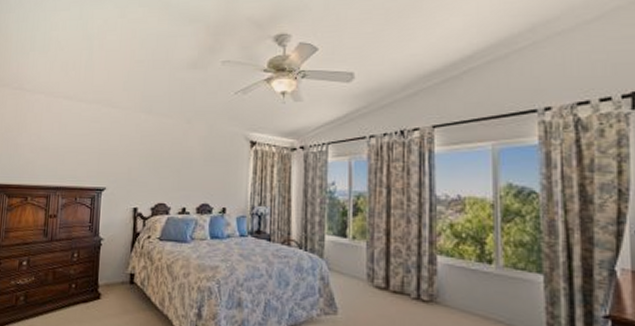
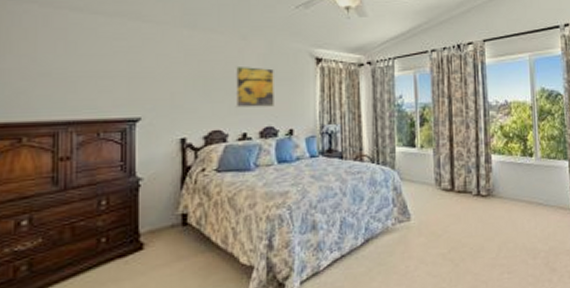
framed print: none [177,146,212,185] -> present [235,65,274,108]

